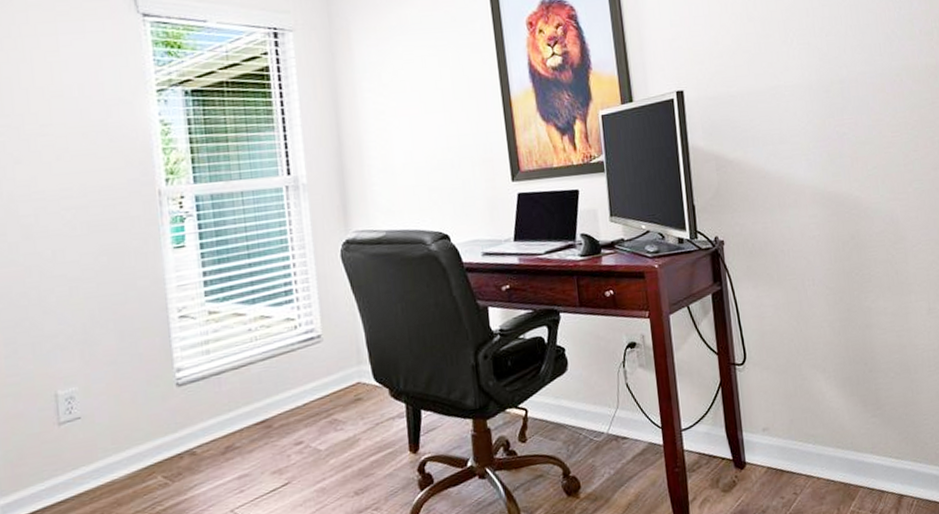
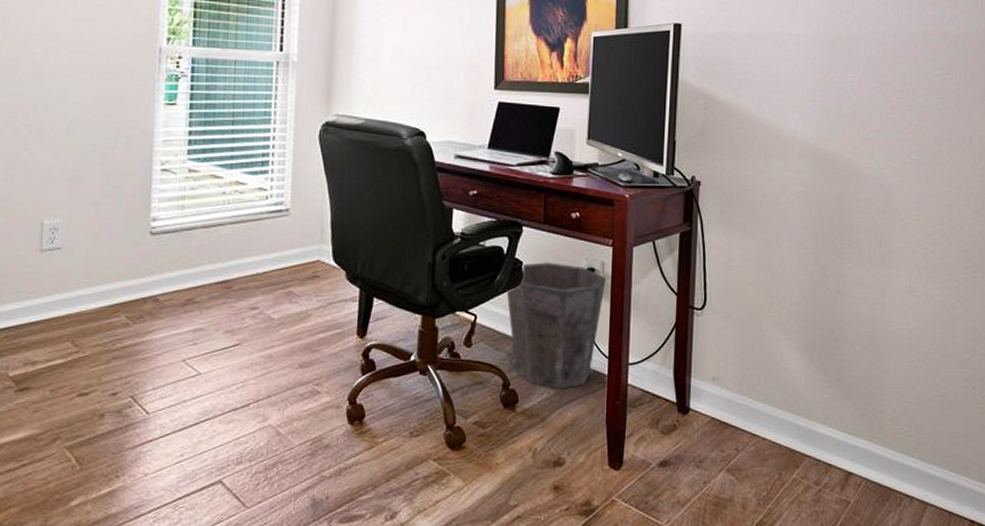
waste bin: none [553,342,649,468] -> present [506,262,606,389]

